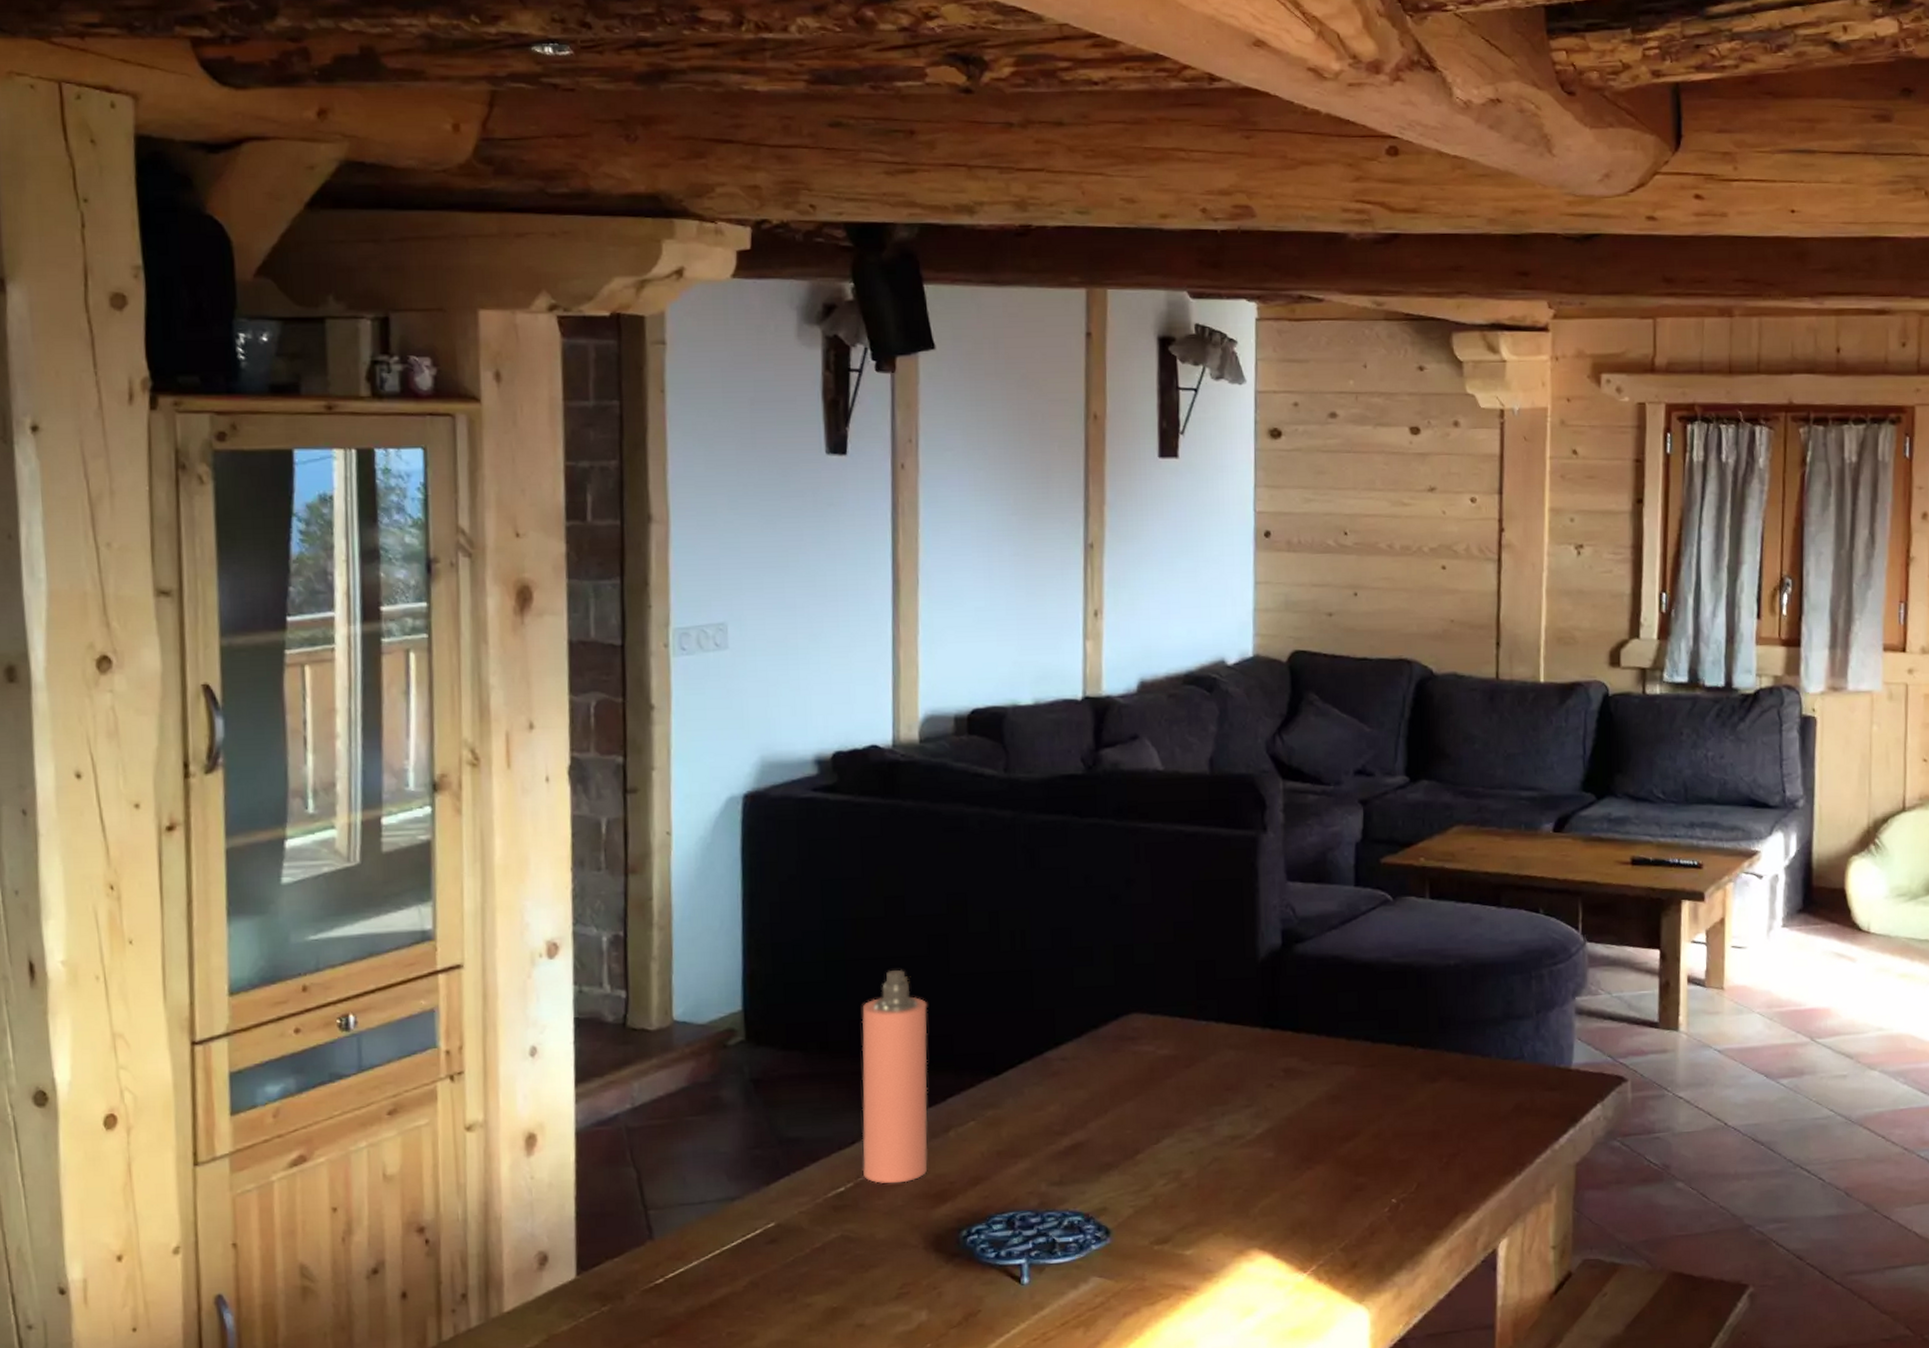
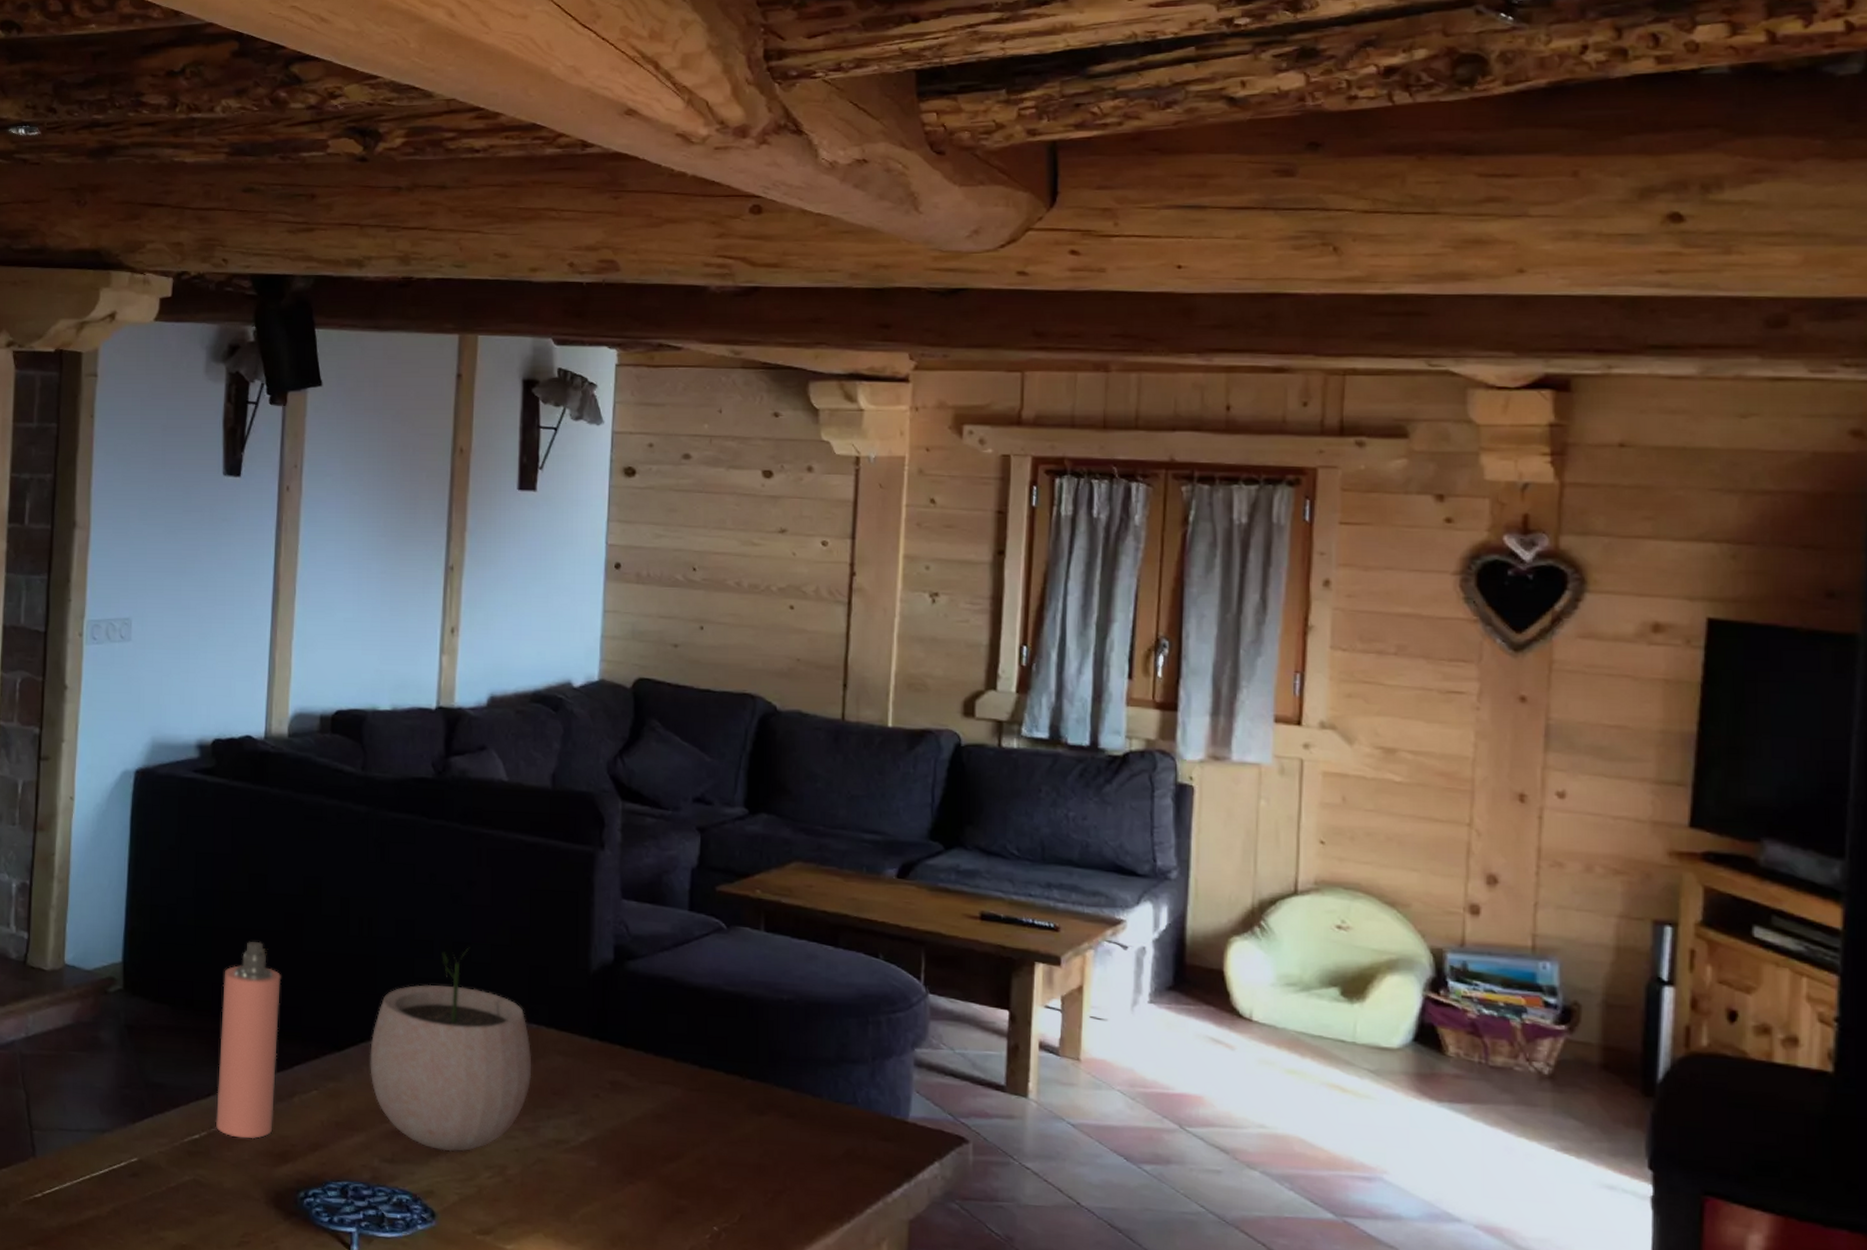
plant pot: none [1030,949,1204,1165] -> present [370,947,532,1152]

